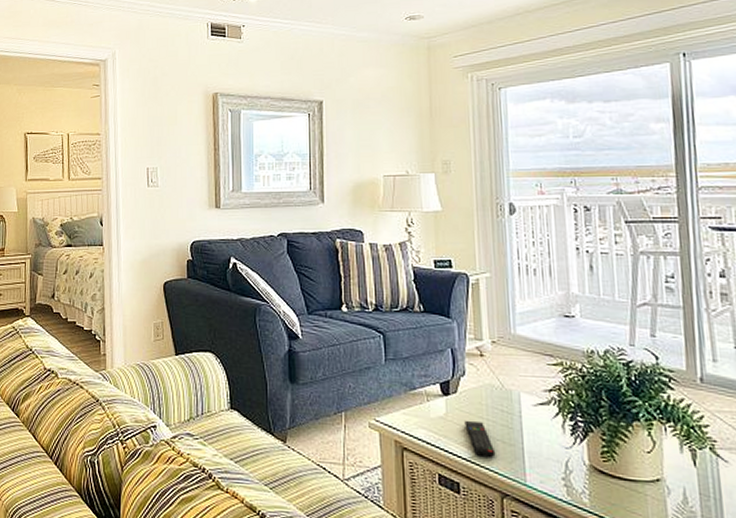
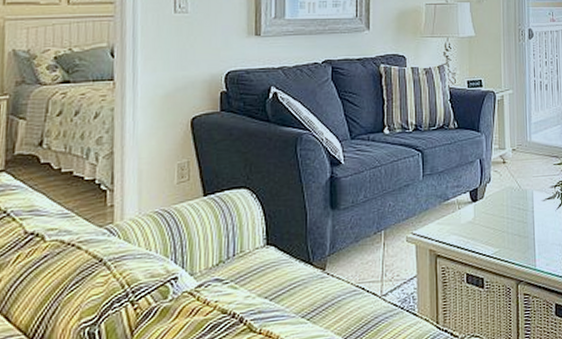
remote control: present [464,420,496,459] -> none [489,221,513,253]

